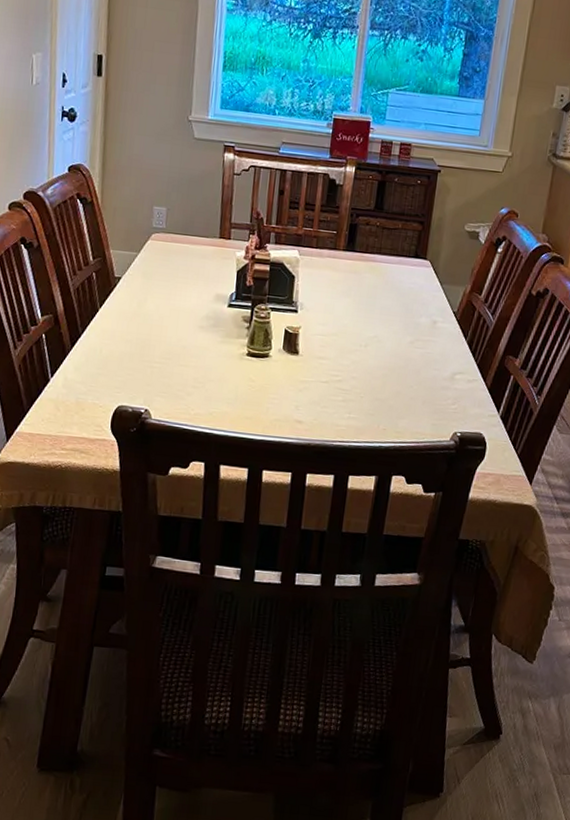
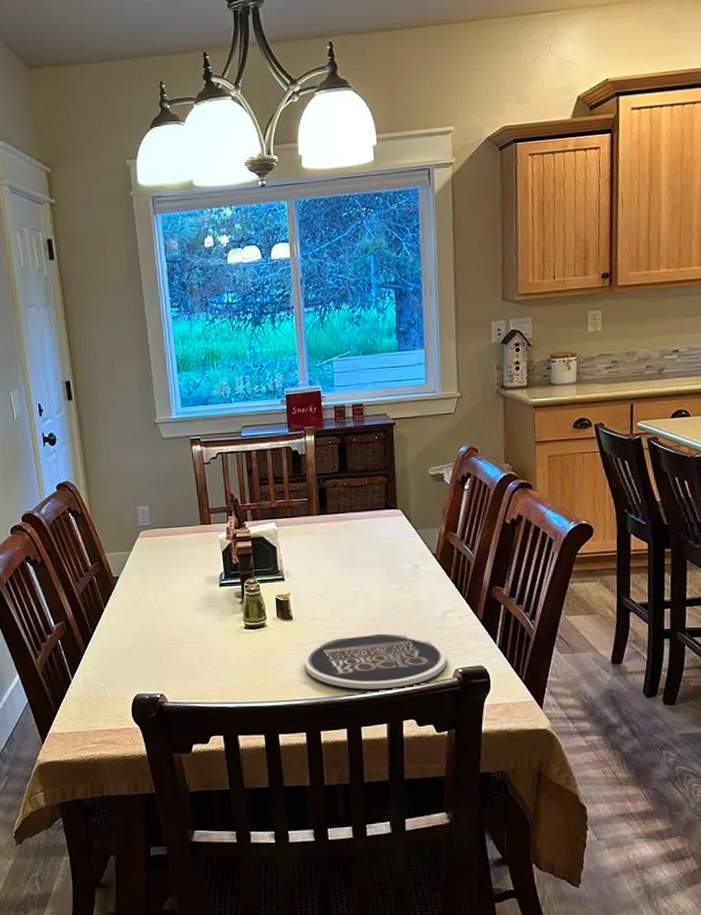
plate: none [301,381,448,442] -> present [303,633,447,690]

